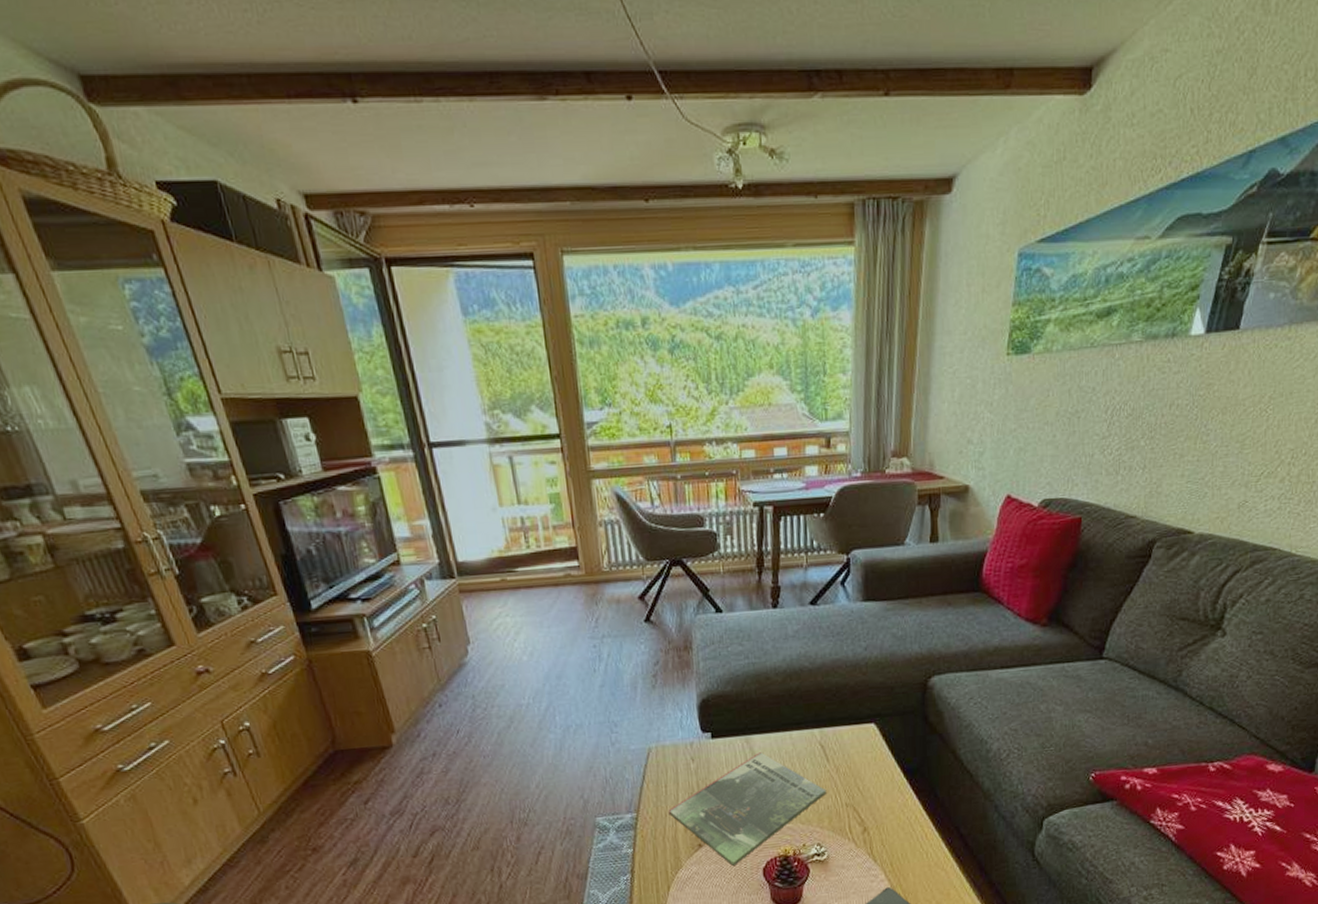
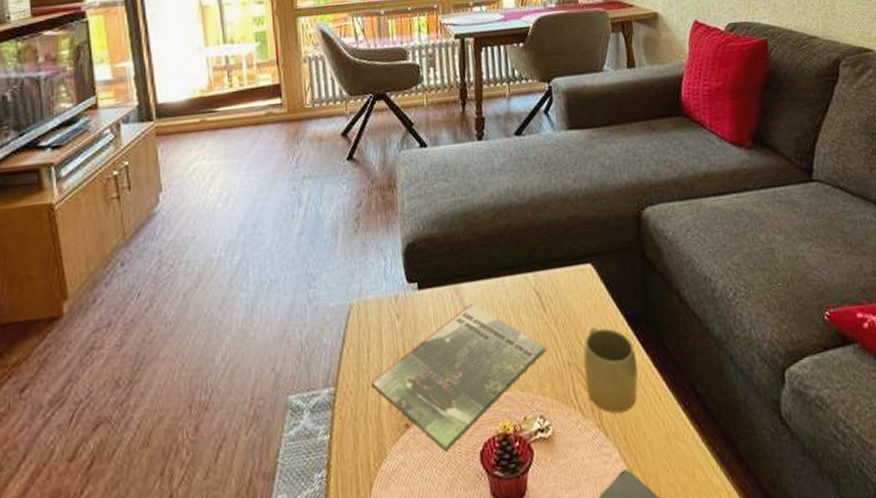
mug: none [859,776,909,845] -> present [583,327,639,414]

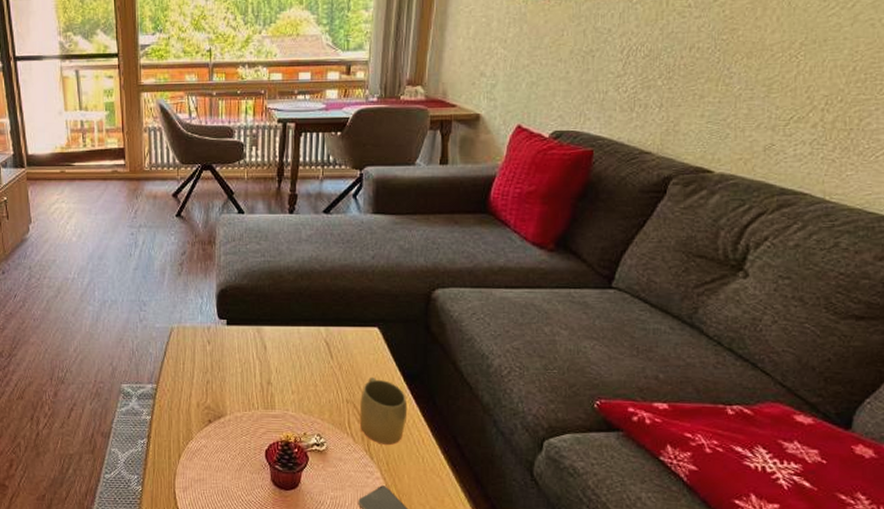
magazine: present [370,303,546,451] -> none [184,343,329,444]

